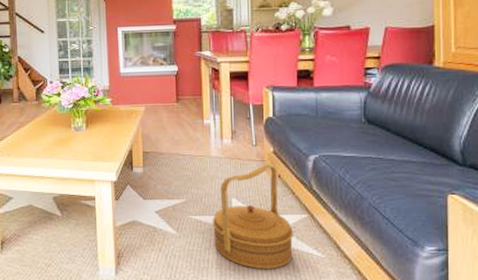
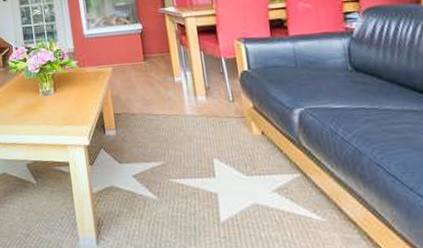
basket: present [212,164,294,270] -> none [194,120,289,237]

